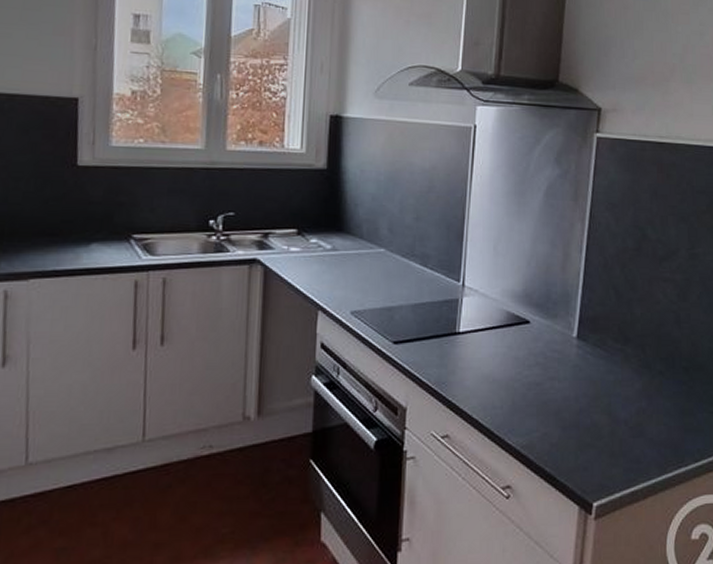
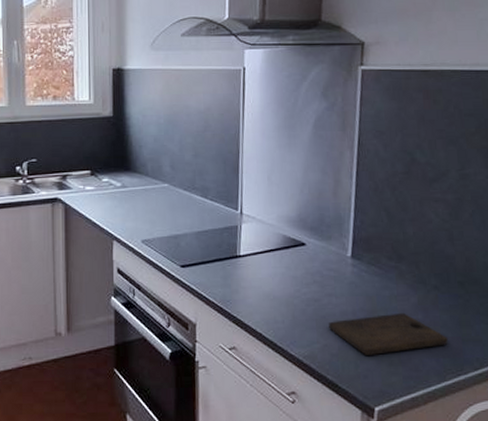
cutting board: none [550,399,670,447] -> present [329,312,448,356]

